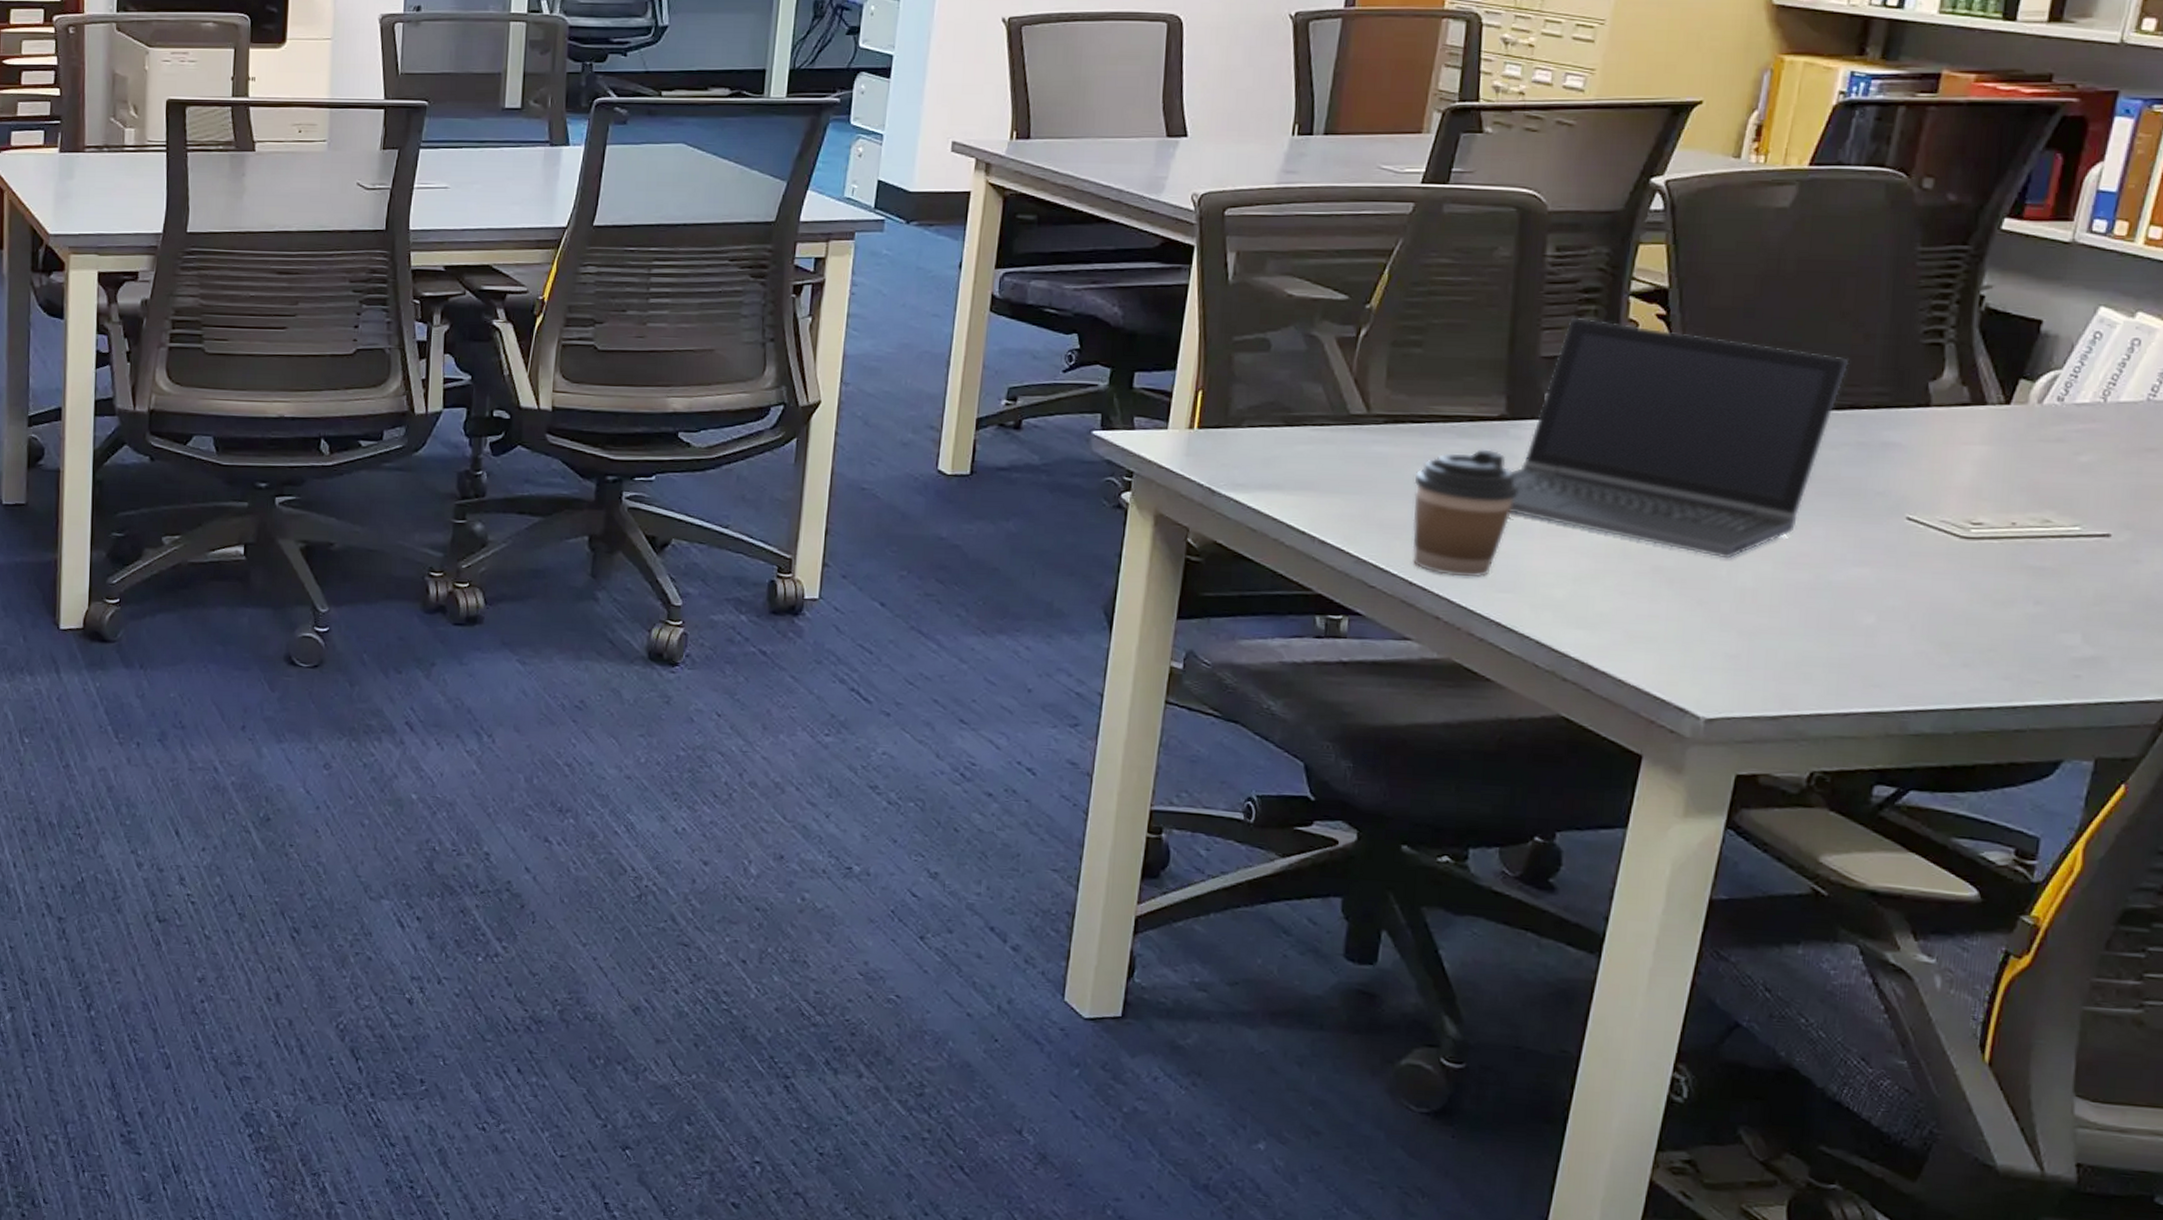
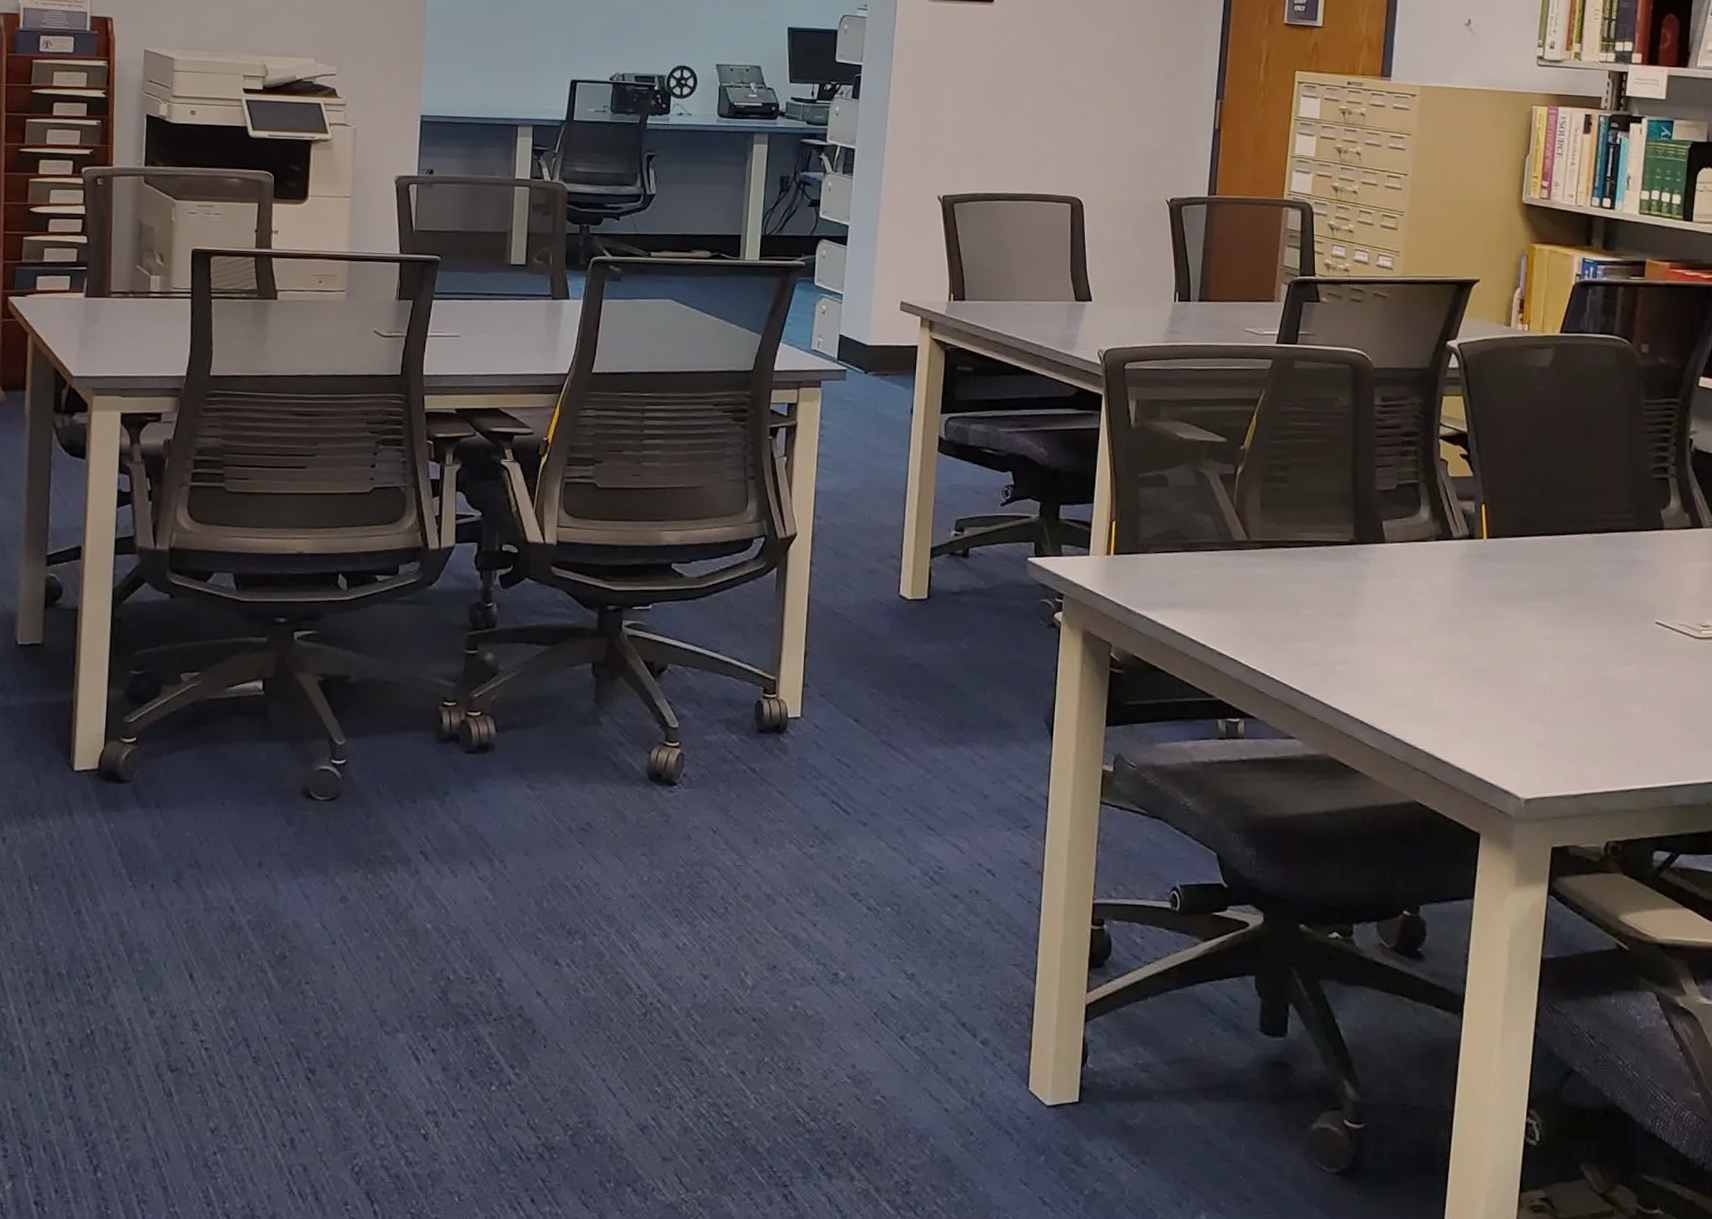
coffee cup: present [1412,449,1519,578] -> none [1288,569,1369,682]
laptop computer: present [1510,317,1849,559] -> none [1362,457,1603,660]

